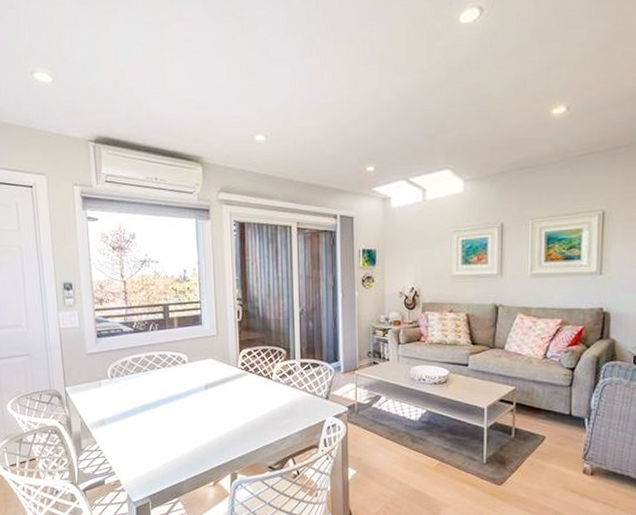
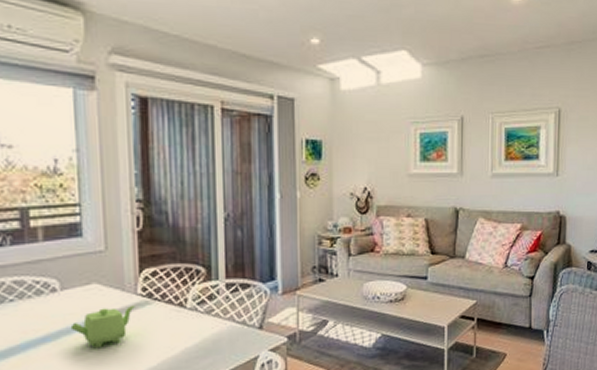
teapot: none [194,375,236,405] -> present [70,304,135,349]

